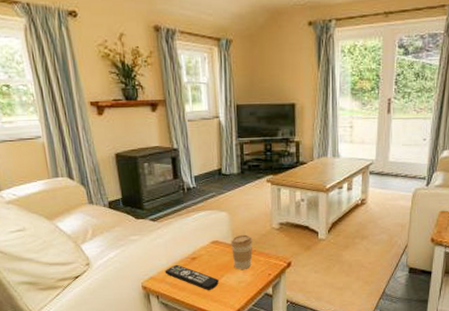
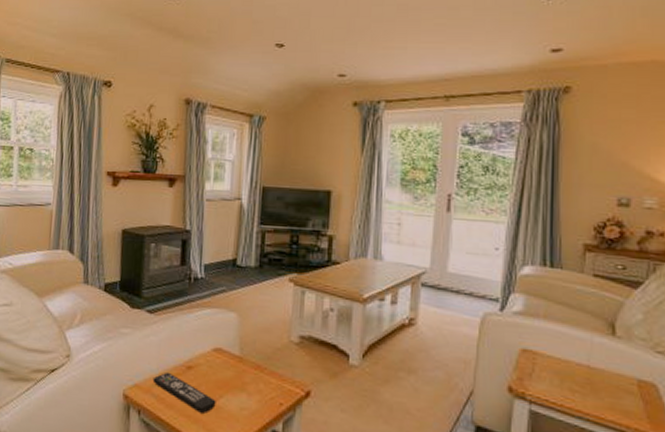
coffee cup: present [230,234,253,269] -> none [235,344,265,392]

